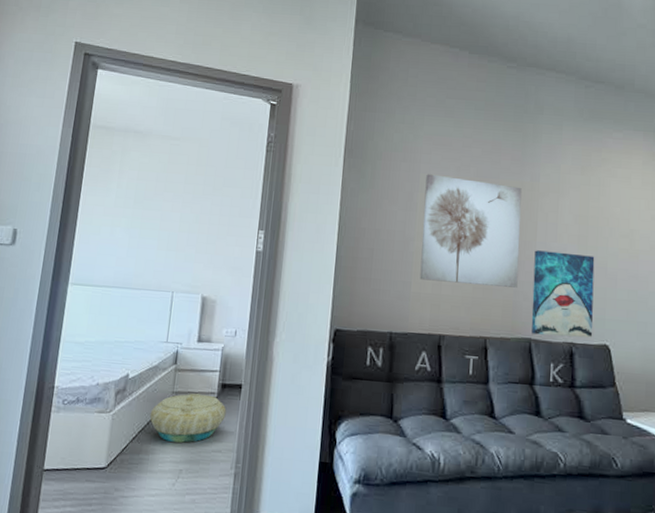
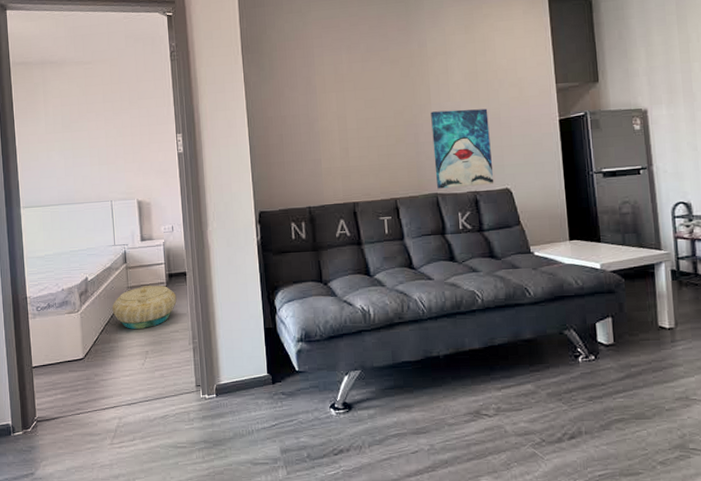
wall art: present [419,174,522,288] -> none [320,55,419,156]

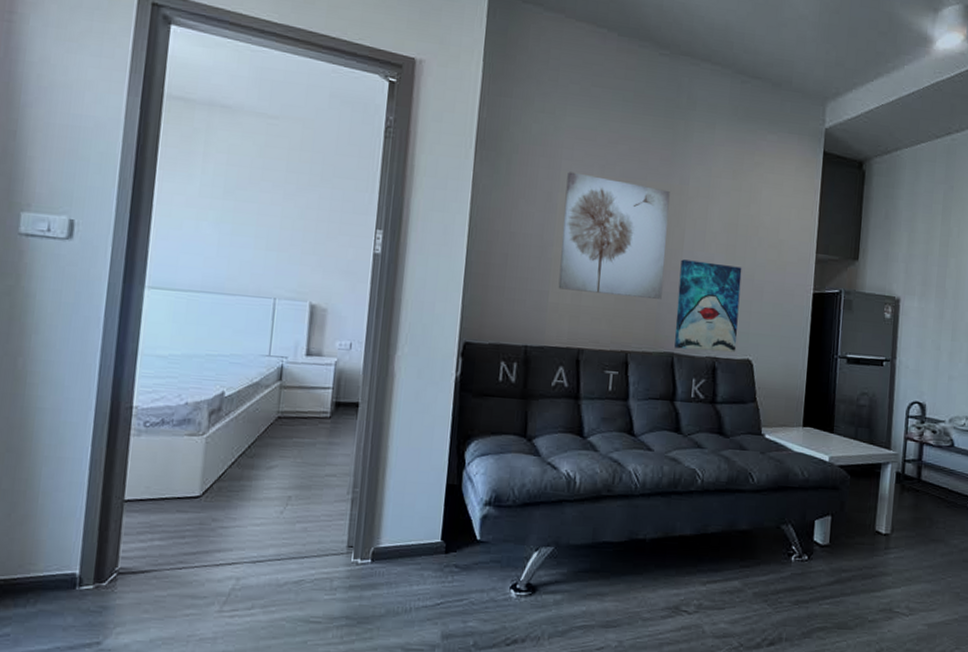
basket: present [112,285,177,329] -> none [251,412,342,467]
wall art: none [320,55,419,156] -> present [558,172,670,299]

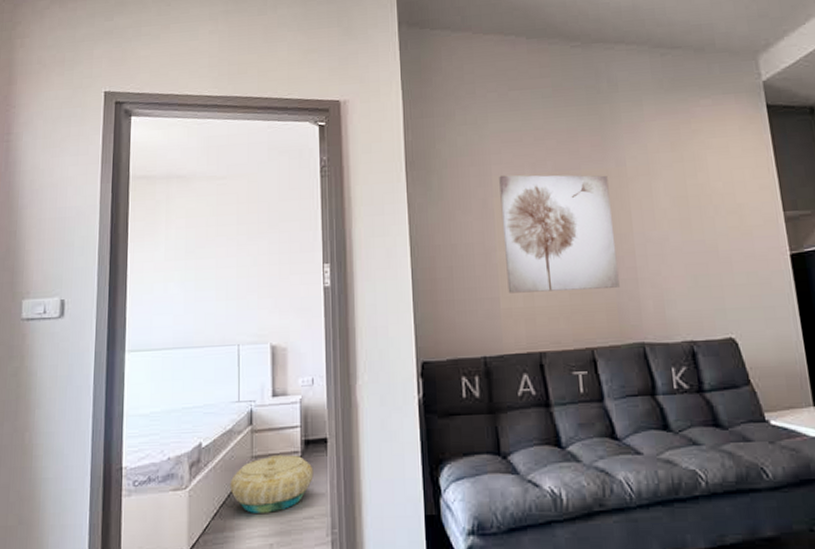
basket: none [251,412,342,467] -> present [230,455,314,513]
wall art: present [674,259,742,352] -> none [633,240,715,337]

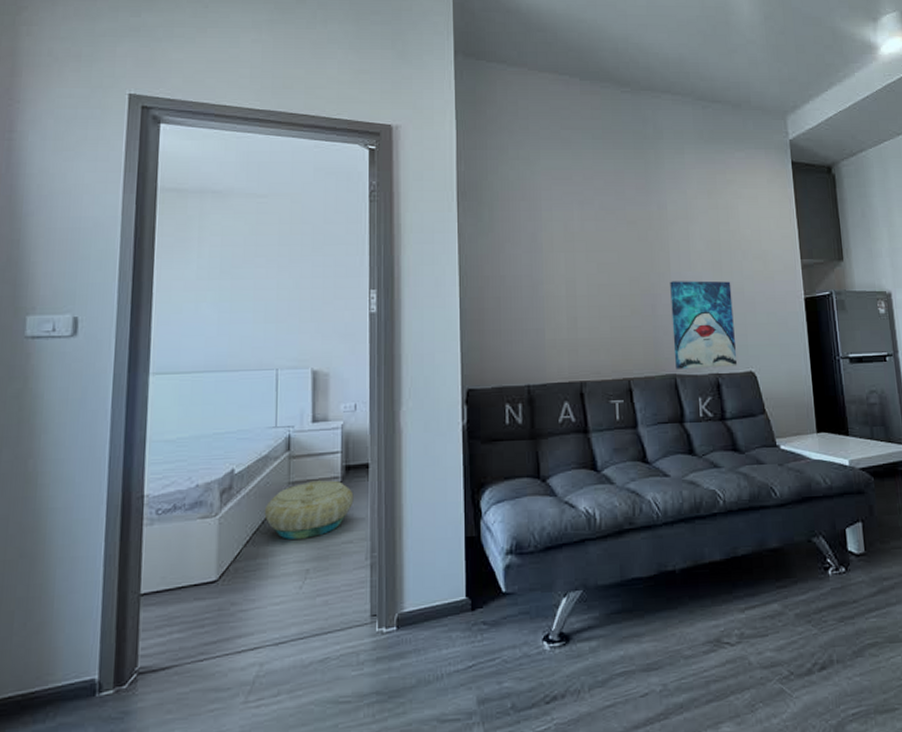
wall art: present [499,175,620,293] -> none [548,211,656,325]
wall art: none [633,240,715,337] -> present [670,280,738,369]

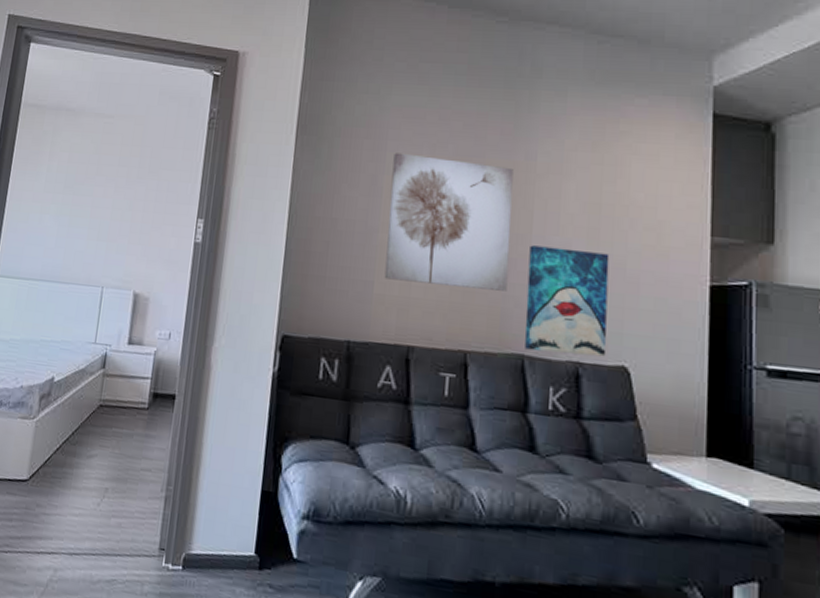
basket: present [264,480,354,539] -> none [74,402,158,458]
wall art: none [548,211,656,325] -> present [384,153,514,291]

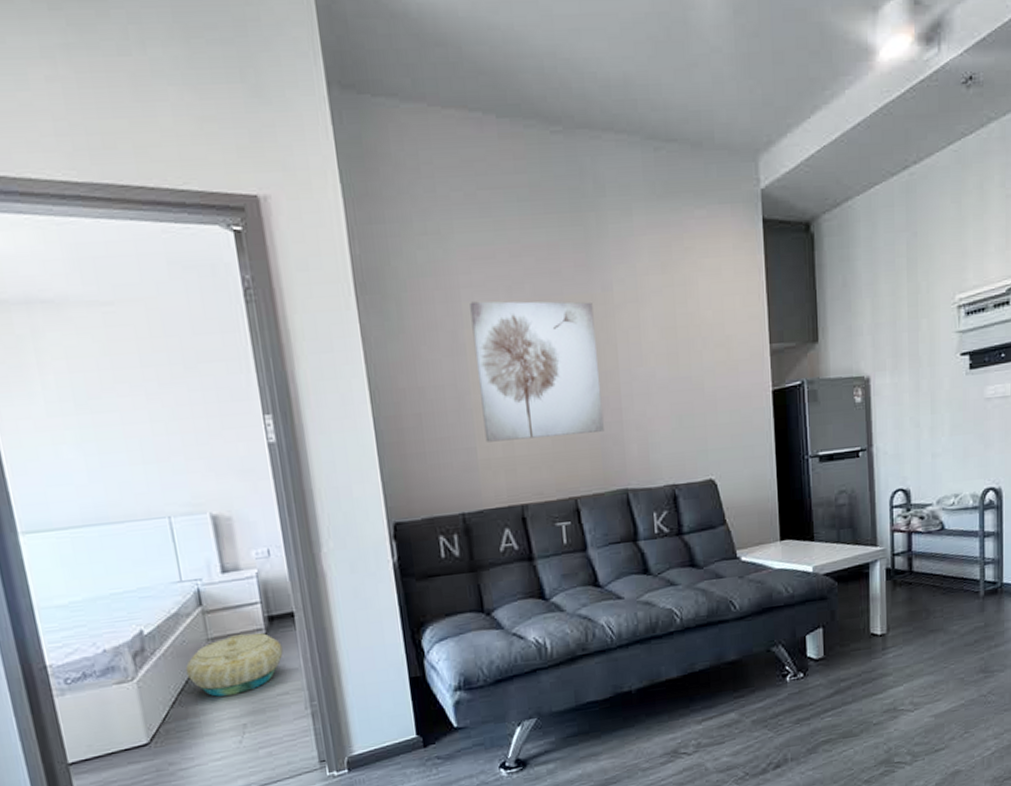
basket: none [74,402,158,458] -> present [185,632,283,697]
wall art: present [524,245,610,357] -> none [619,376,696,483]

